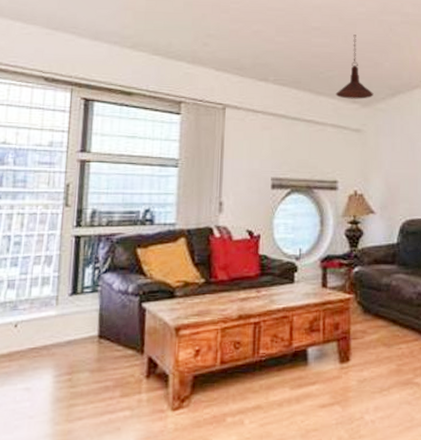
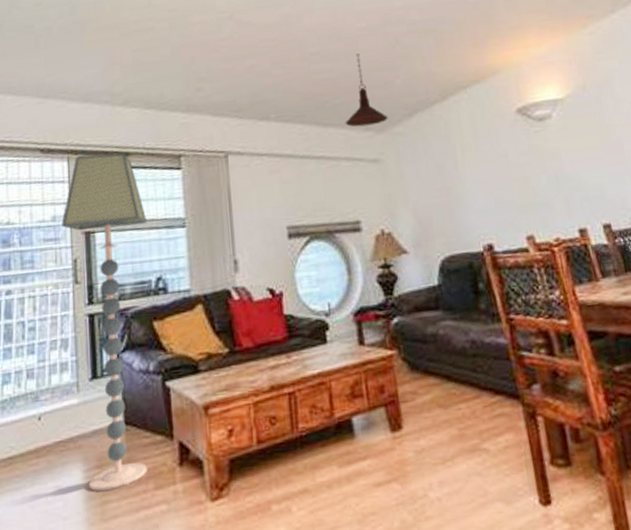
floor lamp: none [57,89,143,396] -> present [61,152,148,492]

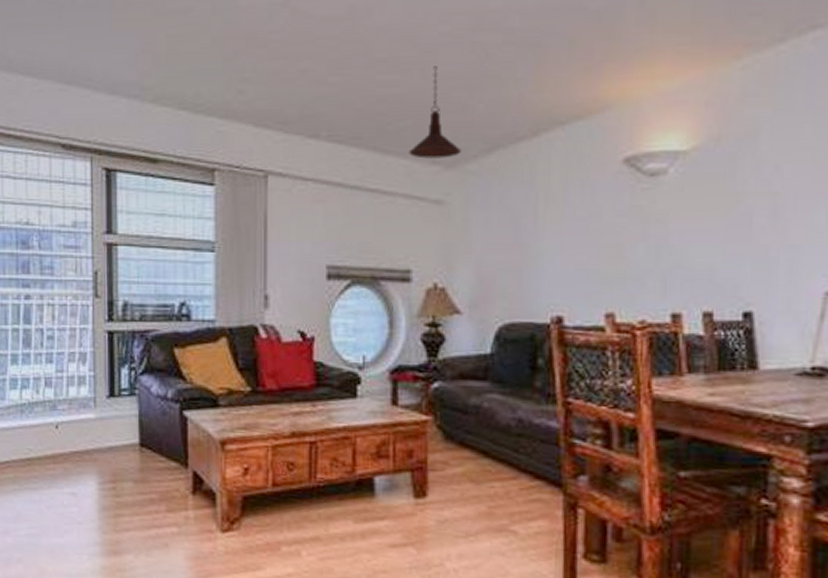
floor lamp: present [61,152,148,492] -> none [82,157,174,505]

